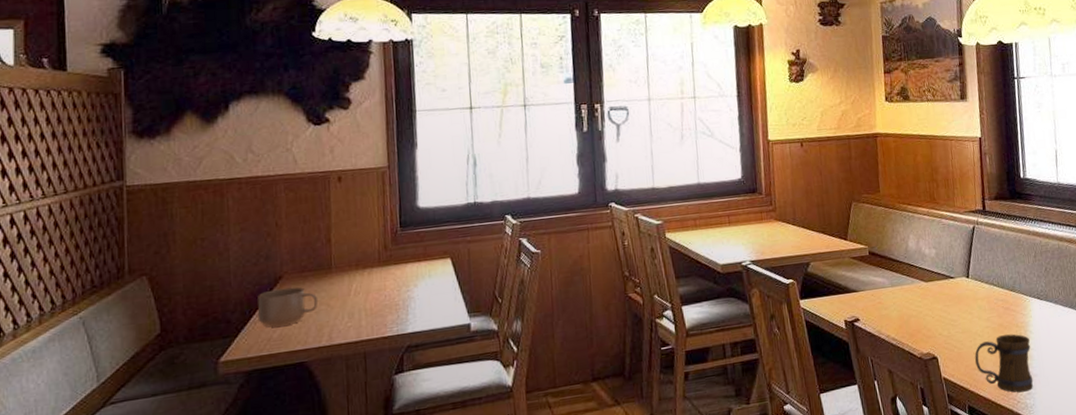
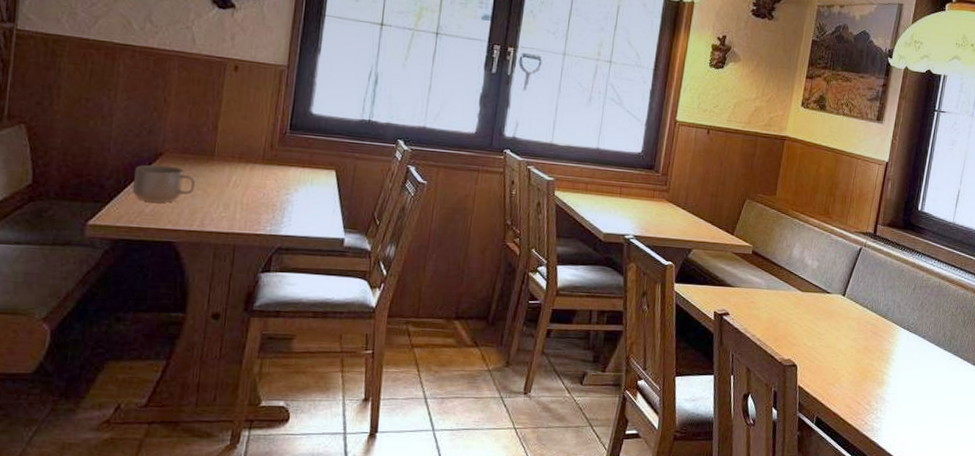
beer mug: present [974,334,1034,392] -> none [832,357,890,415]

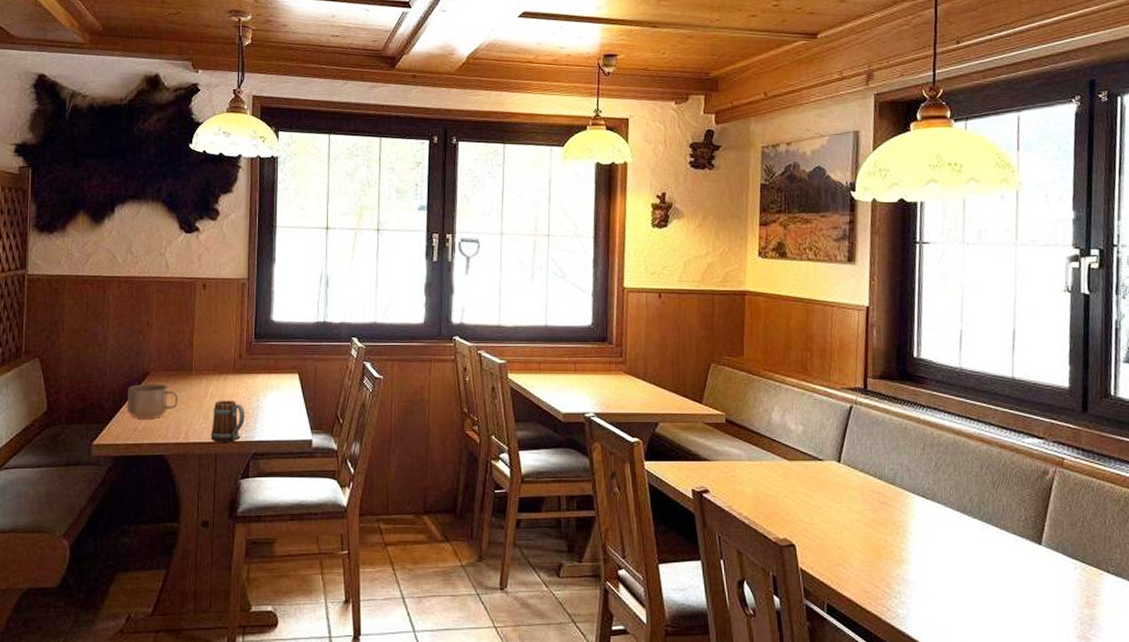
beer mug: none [229,190,271,235] -> present [210,400,244,442]

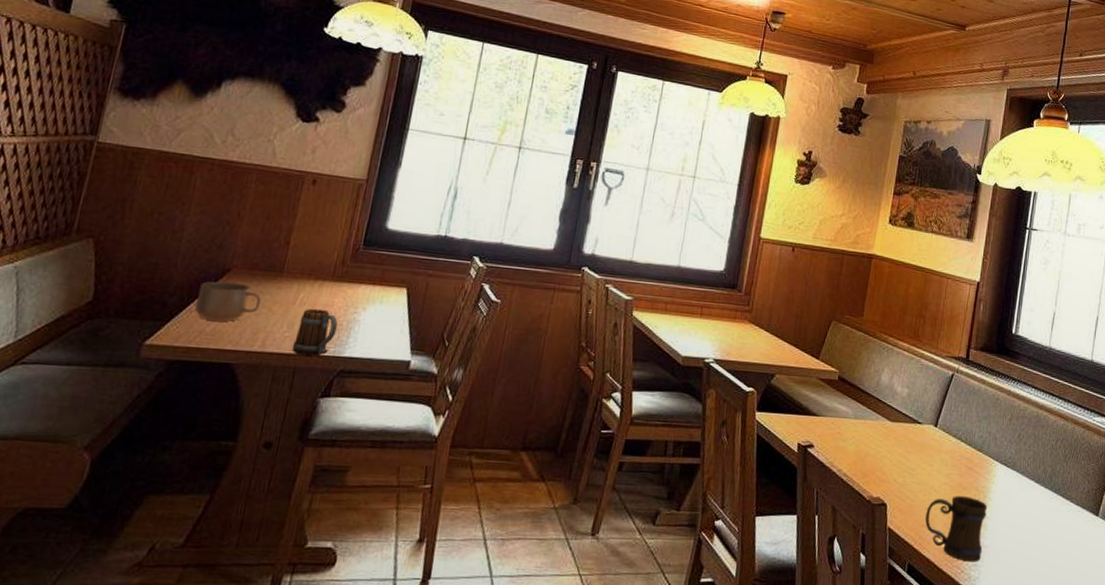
beer mug: none [840,532,909,600] -> present [925,496,987,562]

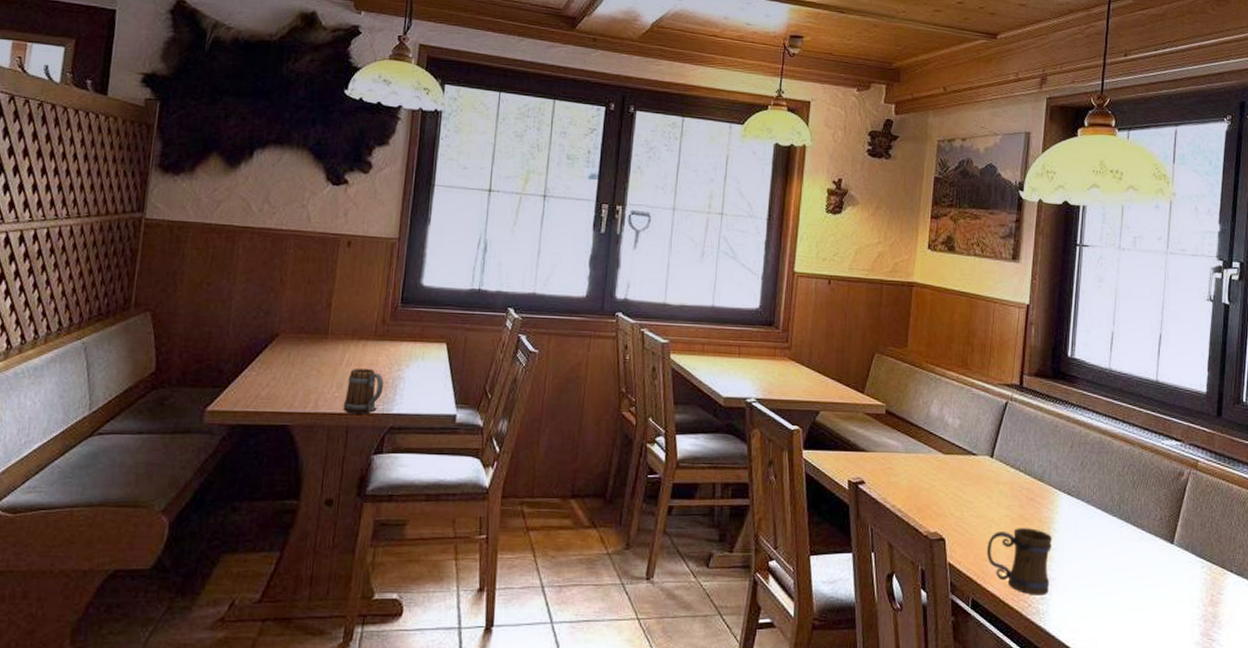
cup: present [194,281,262,322] -> none [249,346,310,385]

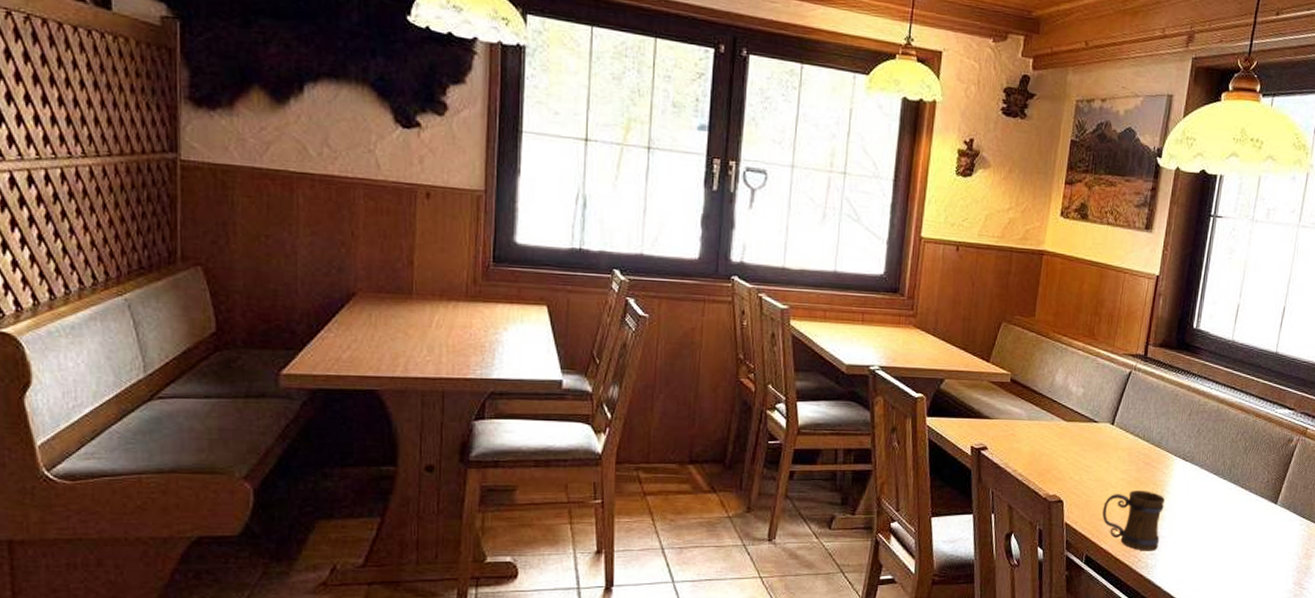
beer mug: present [343,368,384,414] -> none [436,330,479,379]

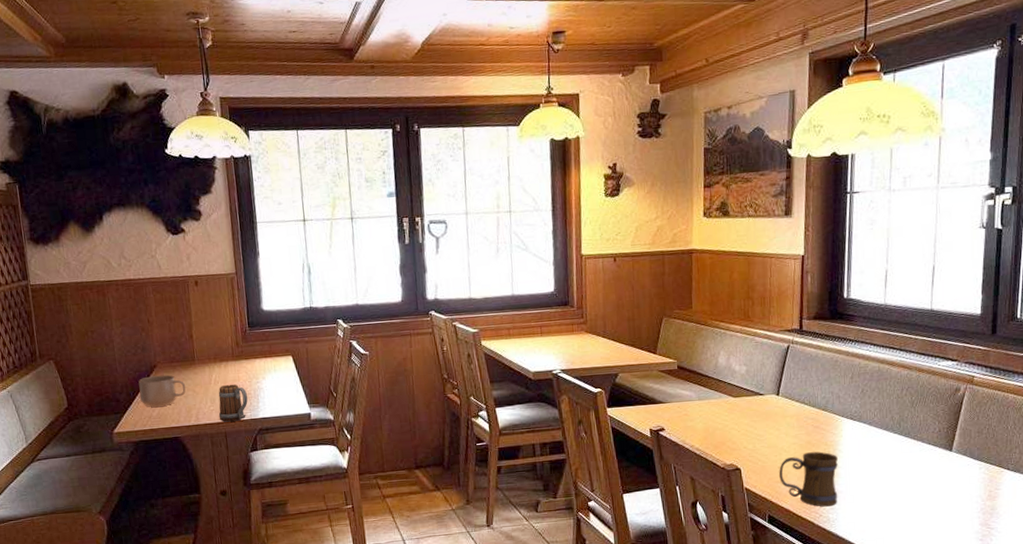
cup: none [326,306,395,348] -> present [138,374,186,407]
beer mug: none [436,330,479,379] -> present [218,384,248,422]

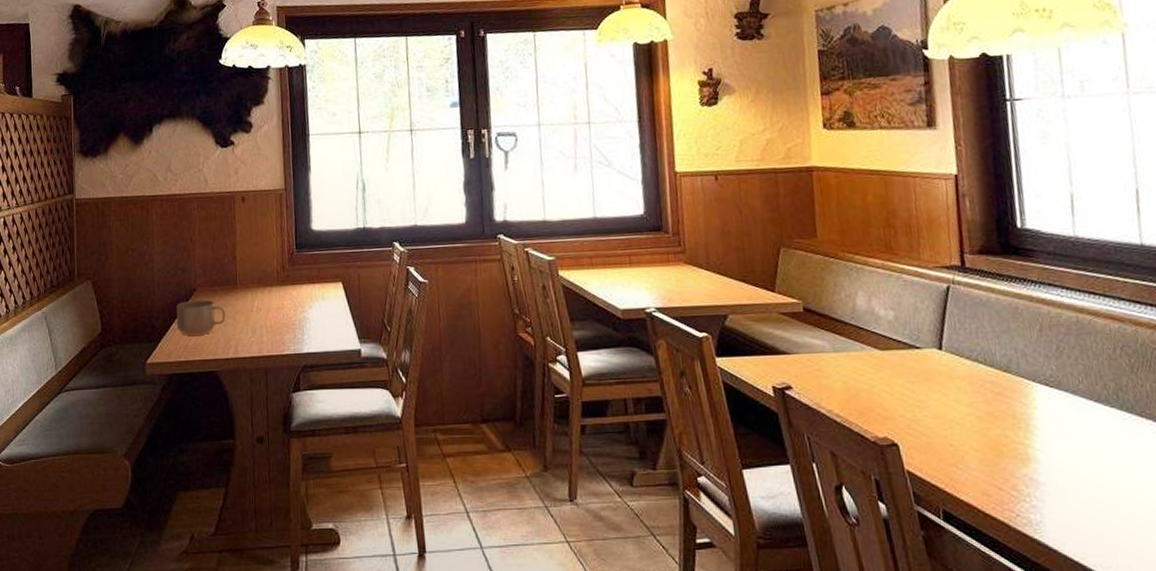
beer mug: present [218,384,248,422] -> none [259,312,292,356]
beer mug: present [779,451,838,507] -> none [951,427,1040,504]

